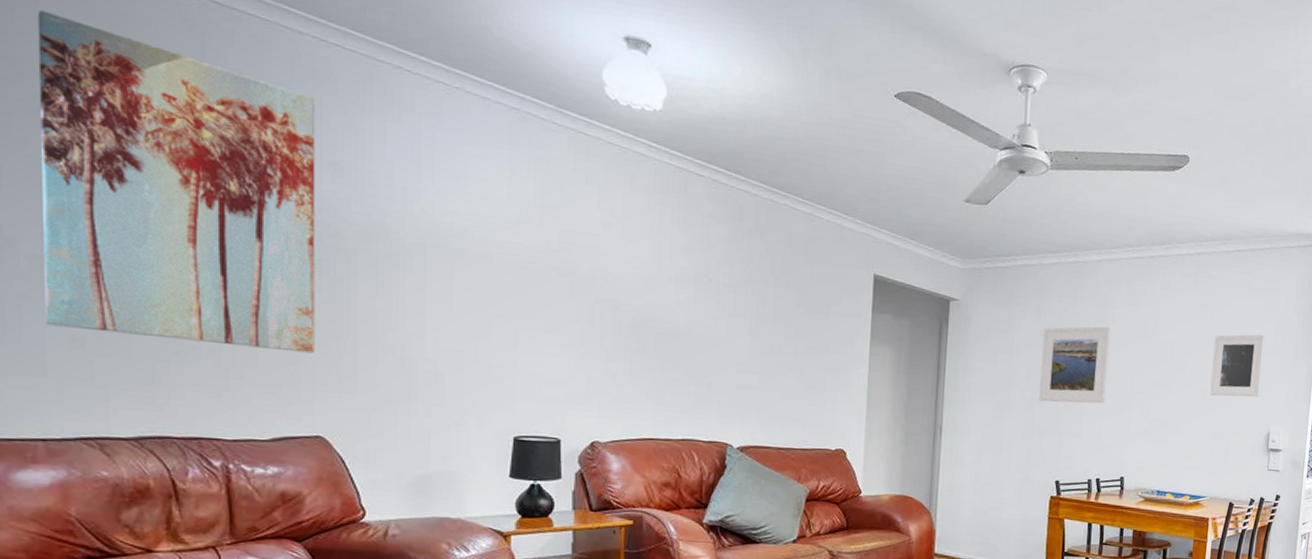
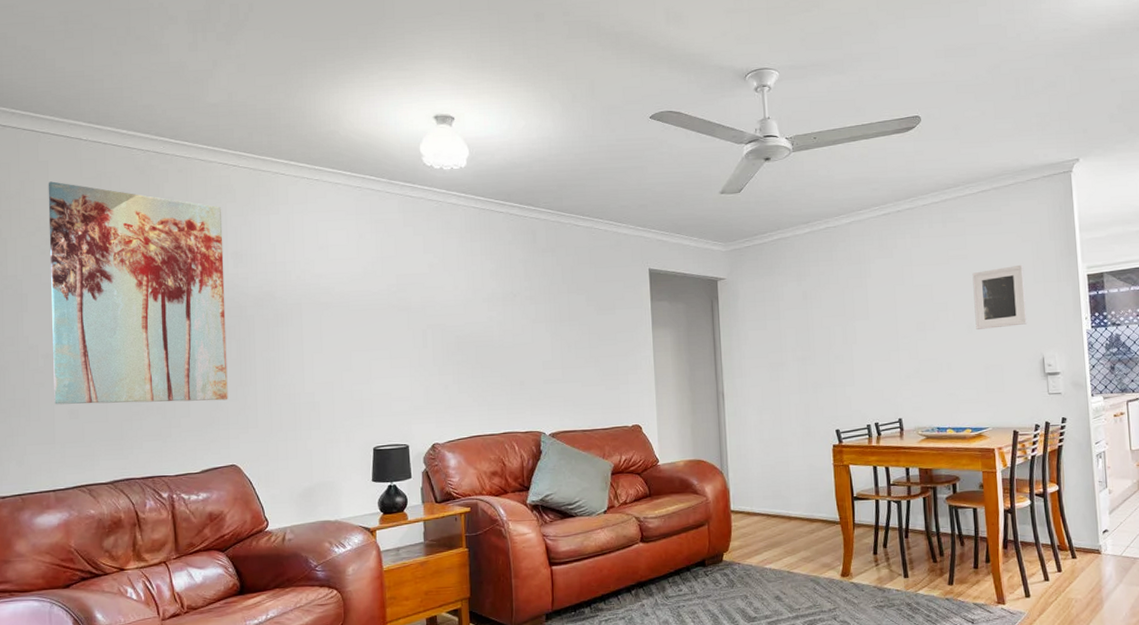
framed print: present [1039,326,1111,404] -> none [806,280,873,358]

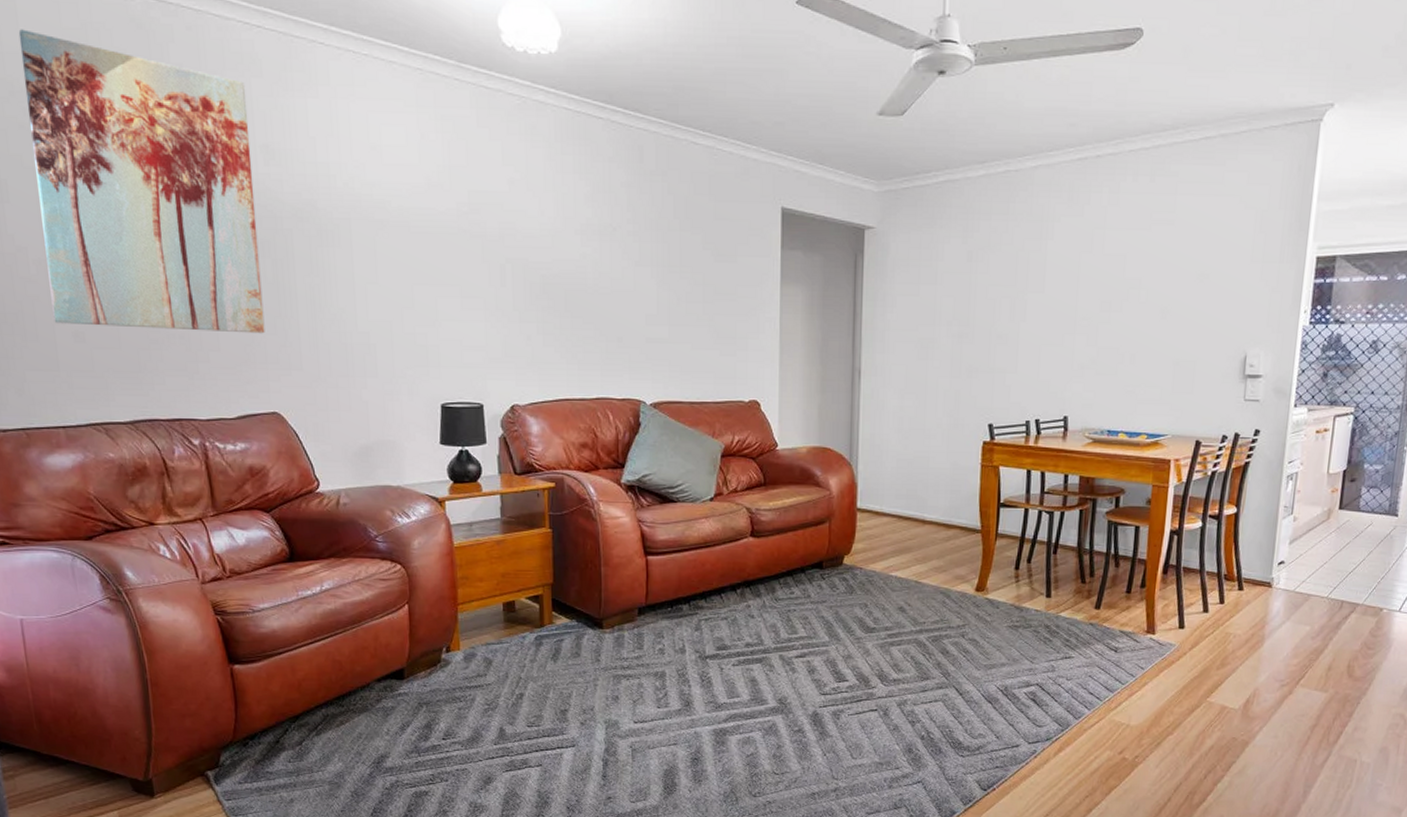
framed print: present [972,264,1028,329] -> none [1171,237,1241,316]

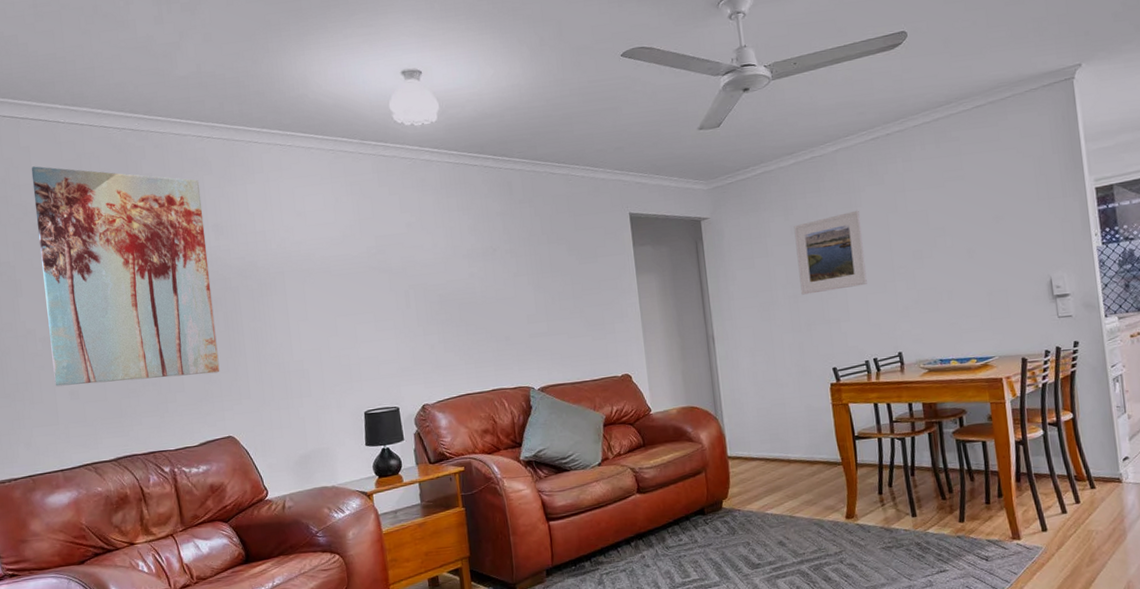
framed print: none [967,243,1050,336] -> present [794,210,867,295]

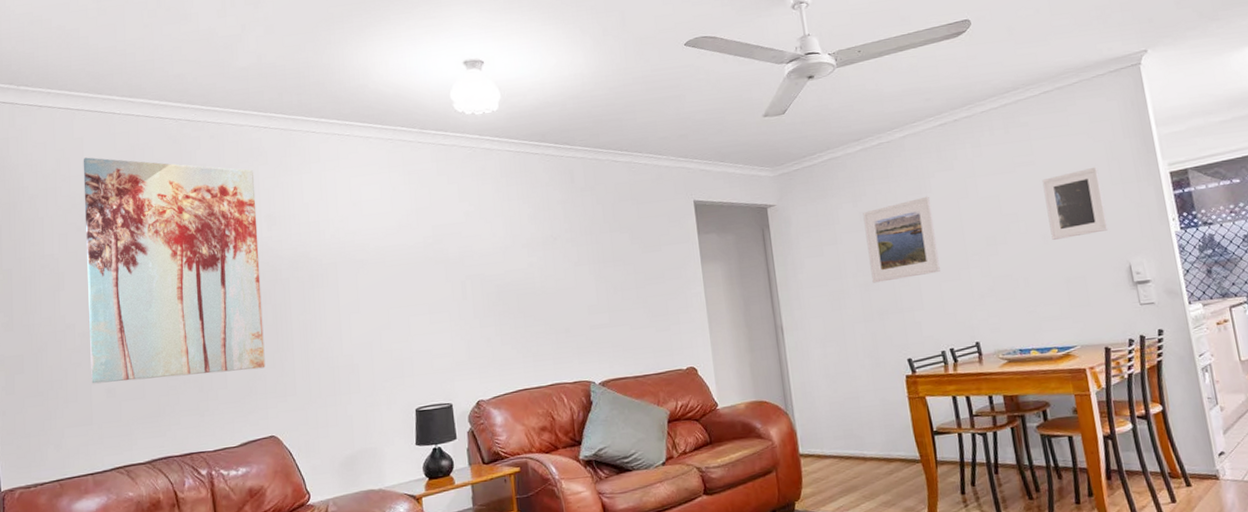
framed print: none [970,182,1032,254] -> present [1042,166,1109,240]

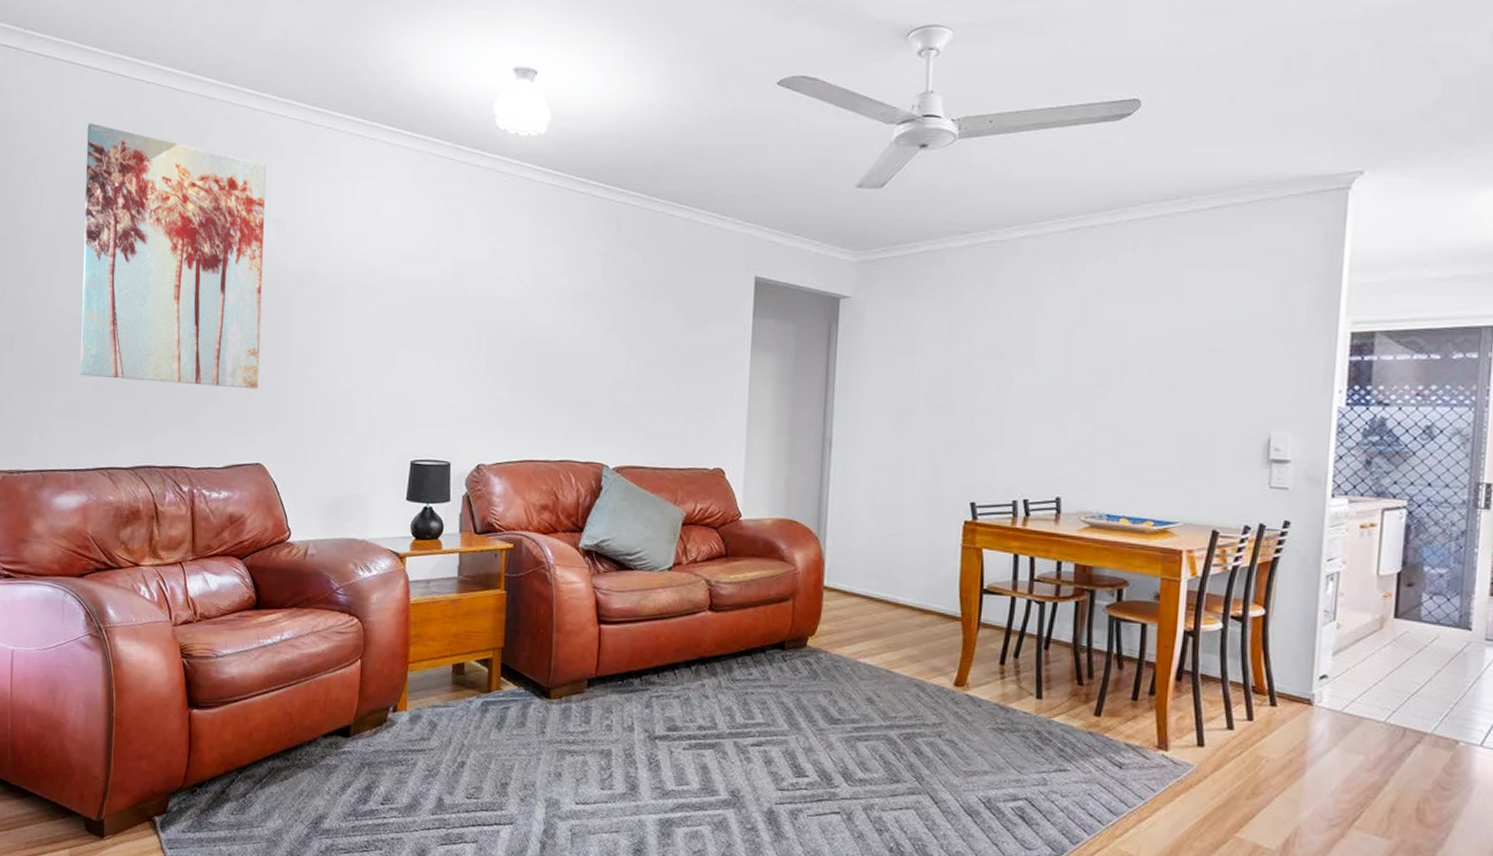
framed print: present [863,196,940,283] -> none [948,314,1040,409]
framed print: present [1042,166,1109,240] -> none [1179,311,1260,393]

